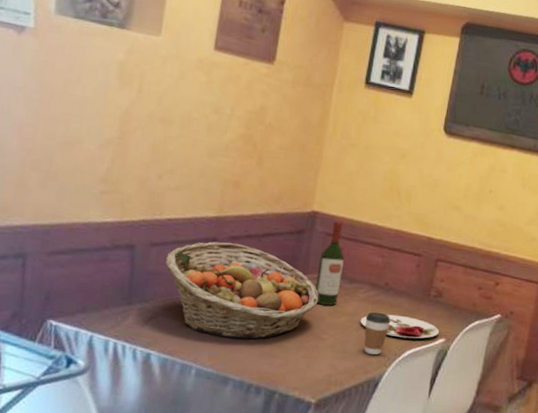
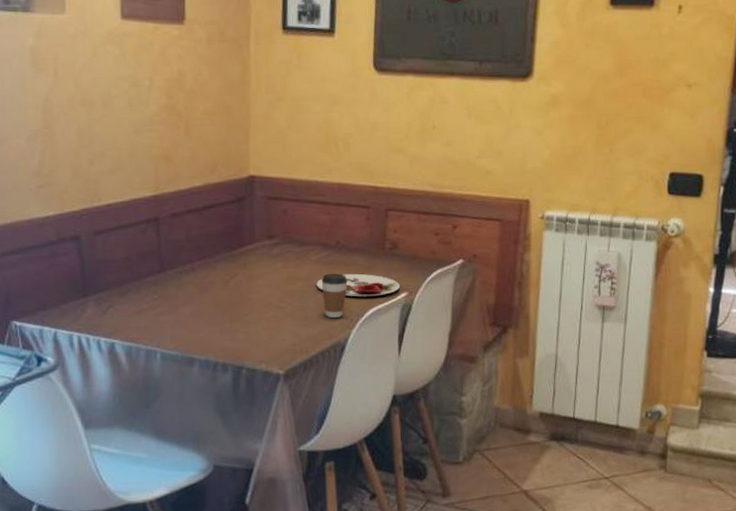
fruit basket: present [165,241,319,340] -> none [112,220,270,318]
wine bottle: present [315,220,344,306] -> none [264,182,290,273]

